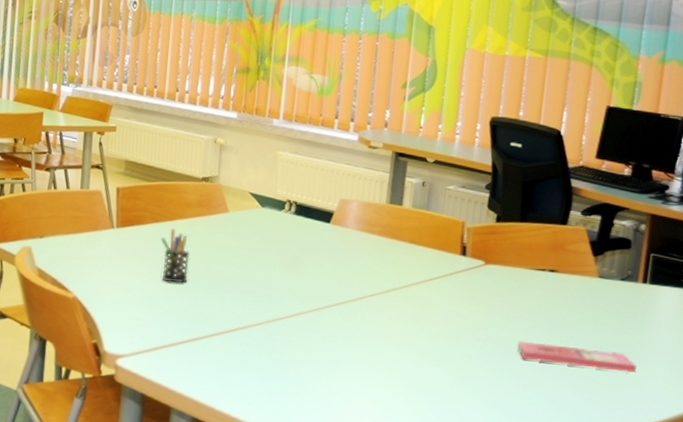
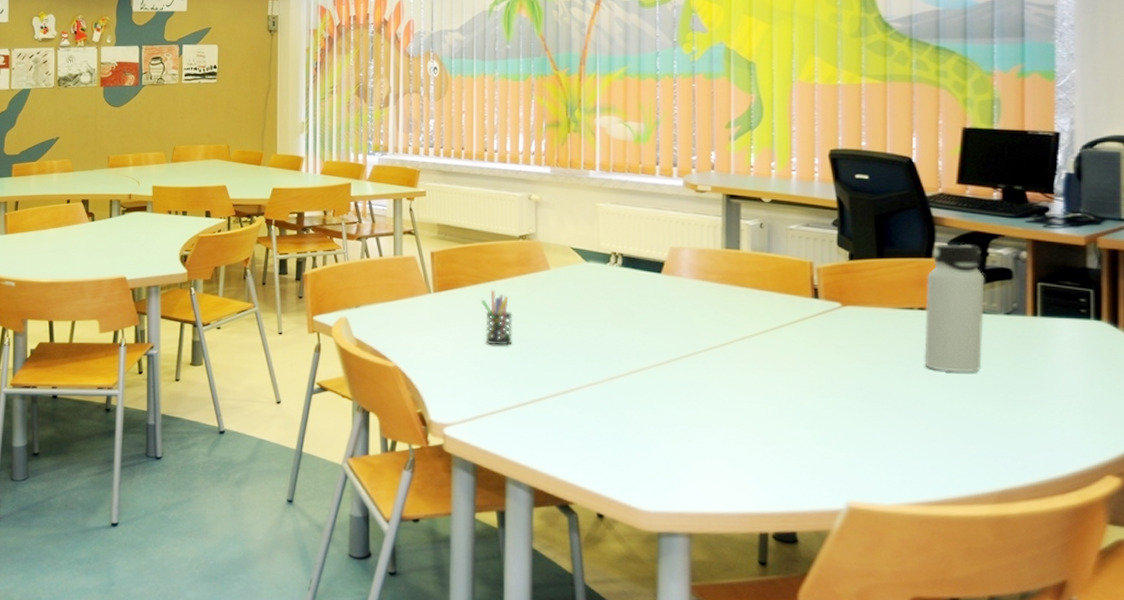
notebook: present [517,341,636,373] -> none [891,388,1038,417]
water bottle: none [548,213,609,330] -> present [924,244,985,372]

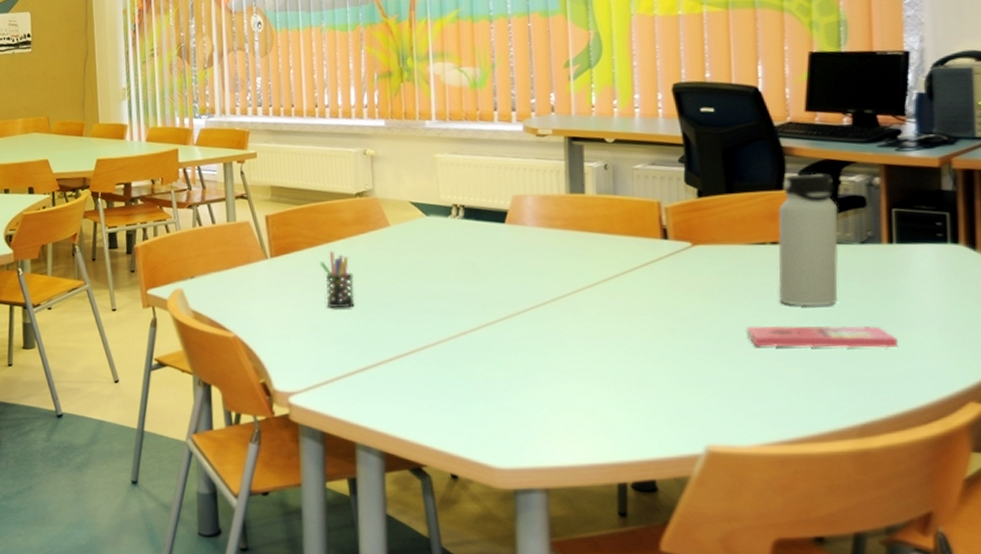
notebook: none [891,388,1038,417] -> present [746,325,897,348]

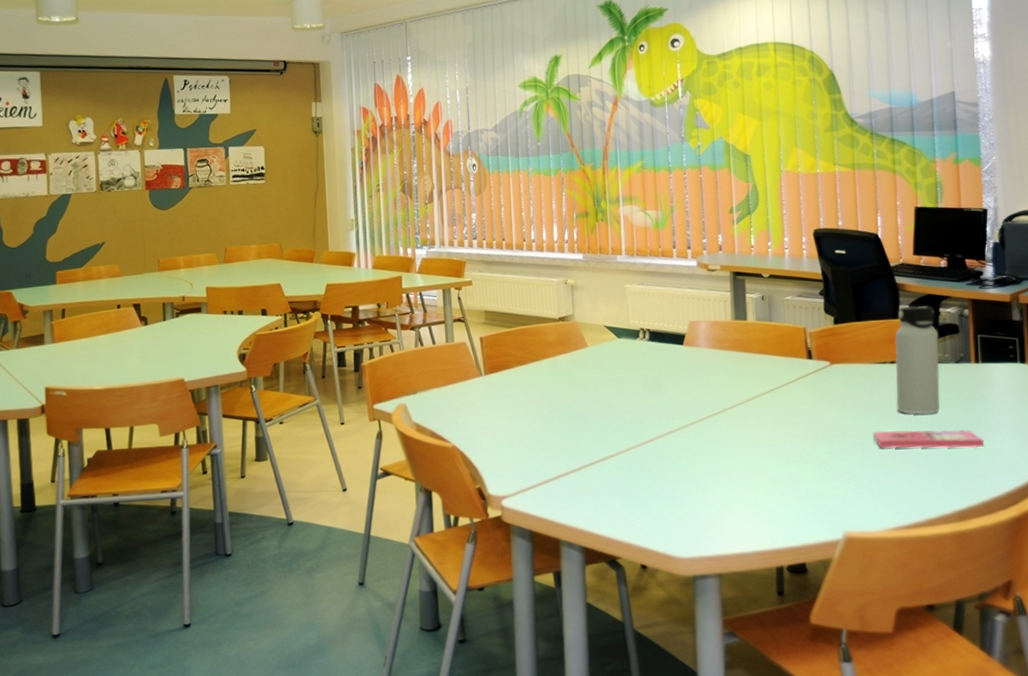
pen holder: present [319,251,355,308] -> none [528,369,558,420]

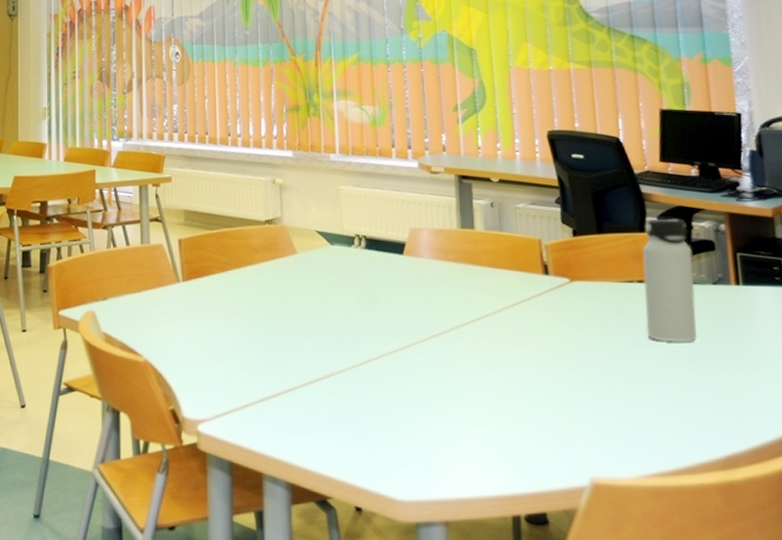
notebook: present [872,429,984,449] -> none [620,359,750,383]

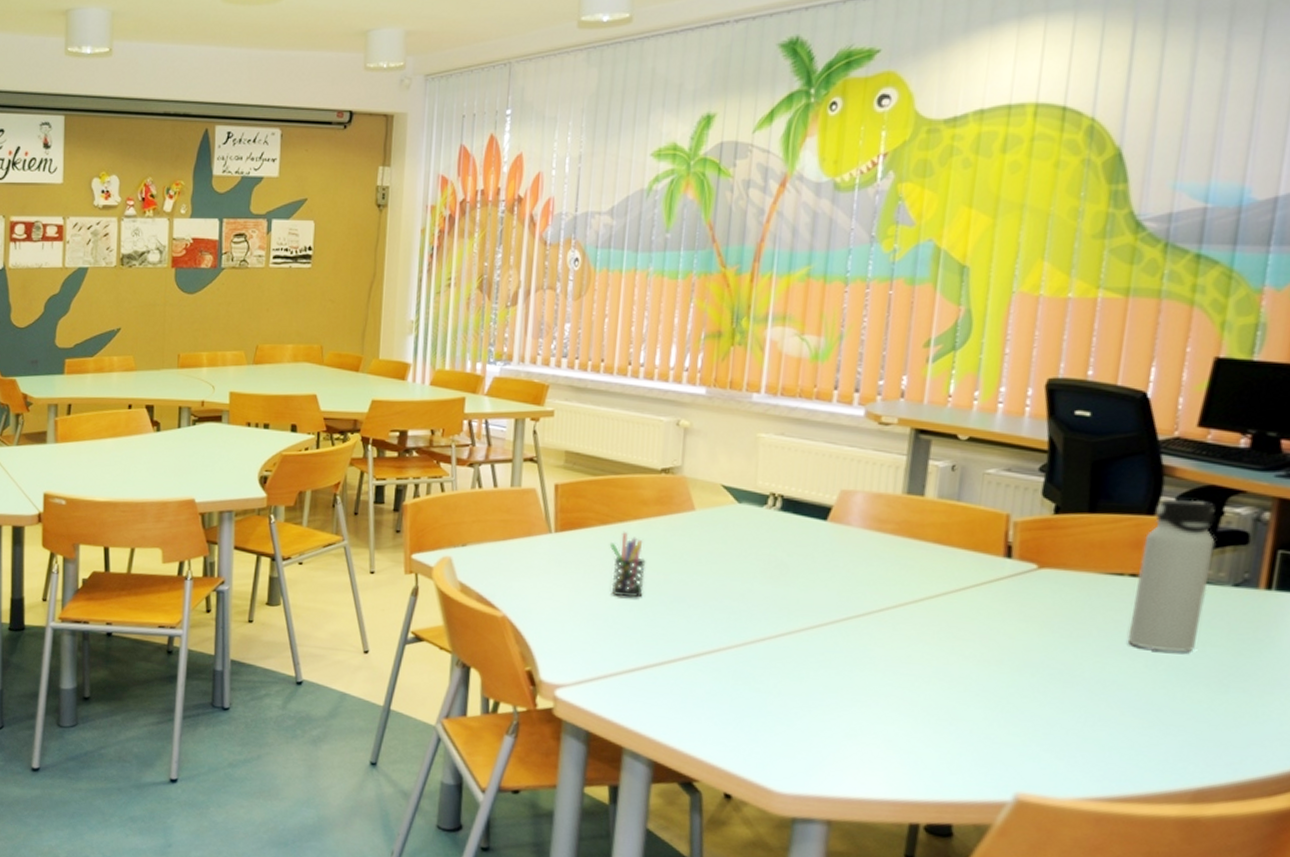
pen holder: none [230,277,263,334] -> present [609,532,646,598]

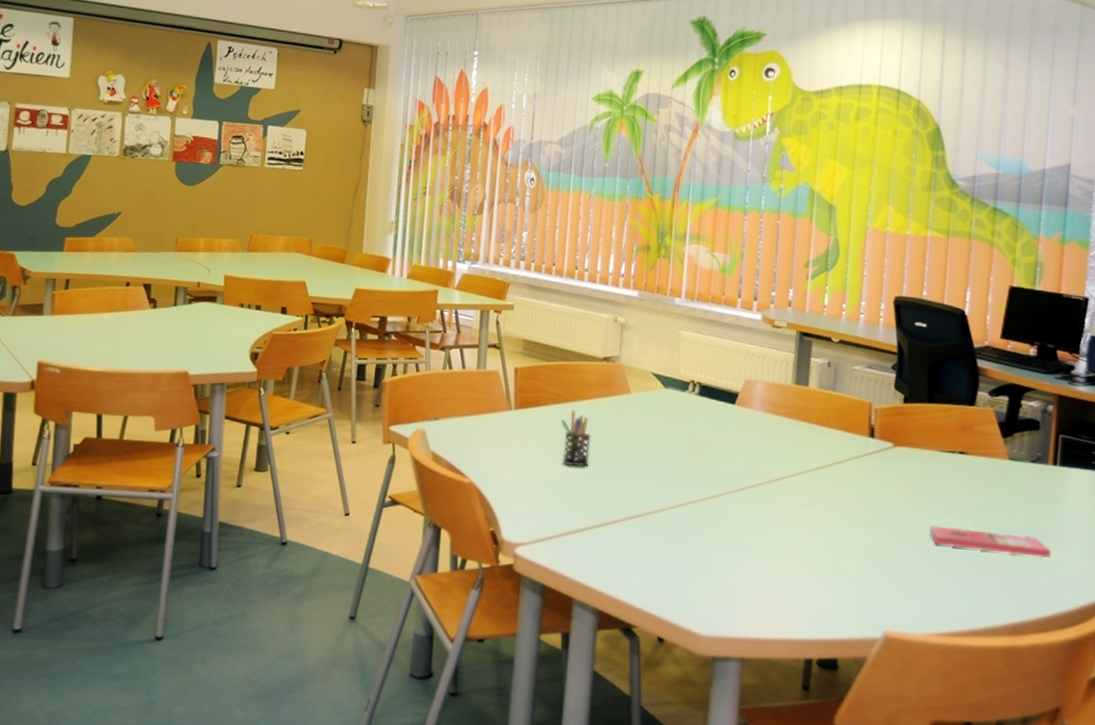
notebook: none [1083,666,1256,707] -> present [929,525,1050,558]
water bottle: present [1127,499,1217,652] -> none [960,394,1017,514]

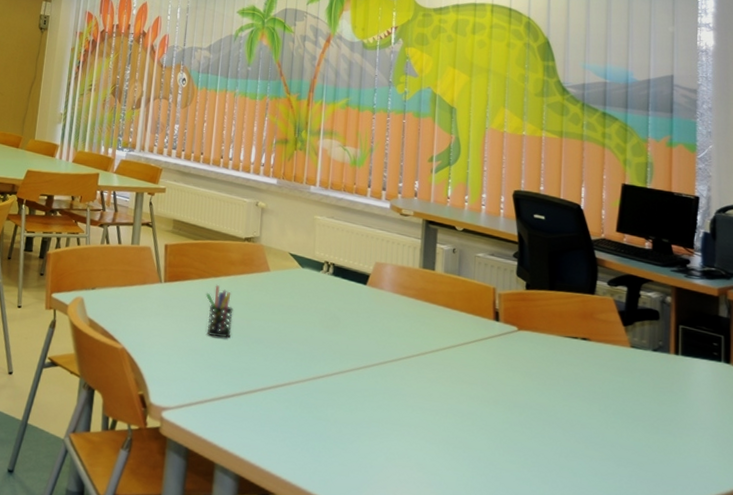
notebook: present [929,525,1050,558] -> none [556,408,678,446]

